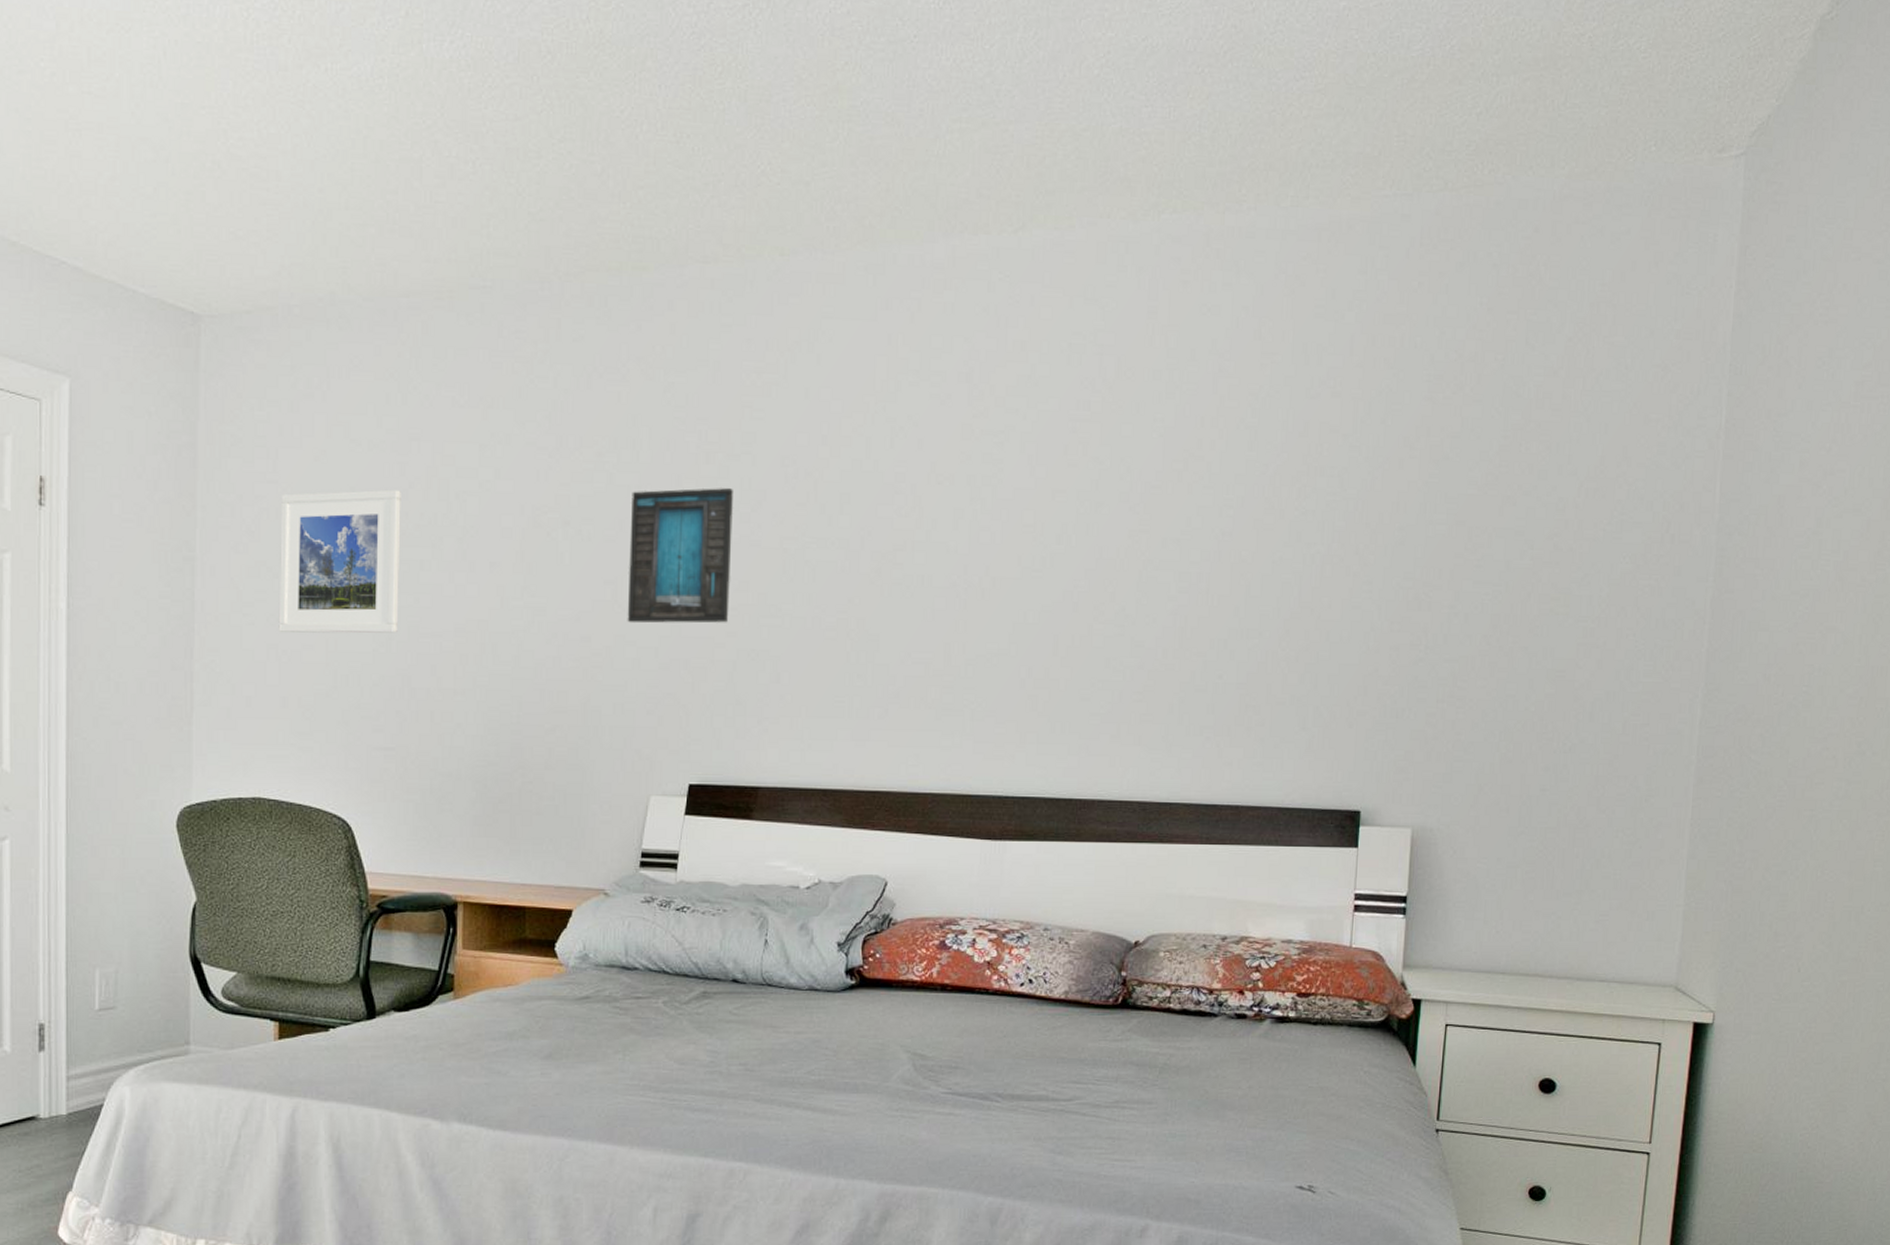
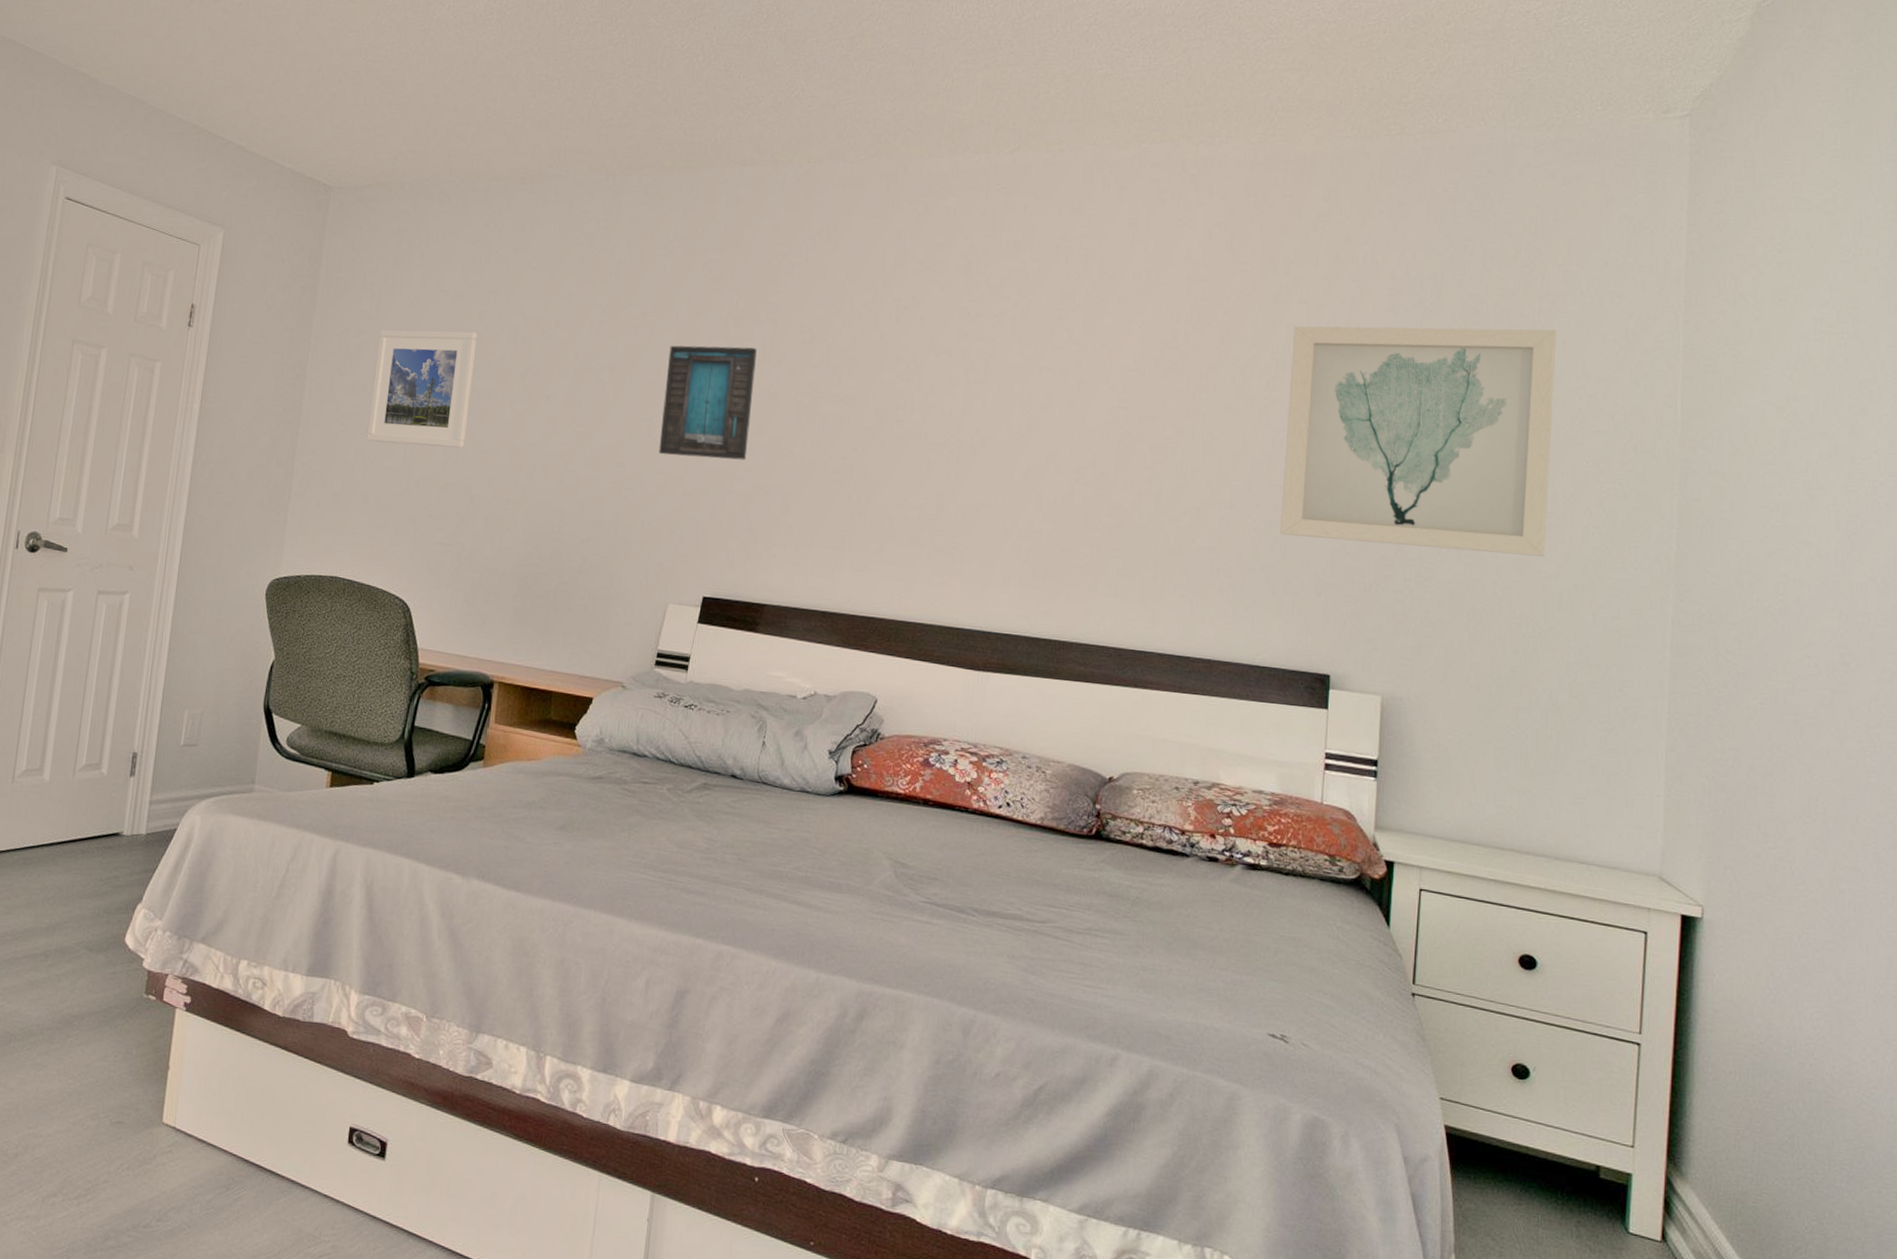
wall art: none [1311,411,1599,665] -> present [1280,326,1557,557]

